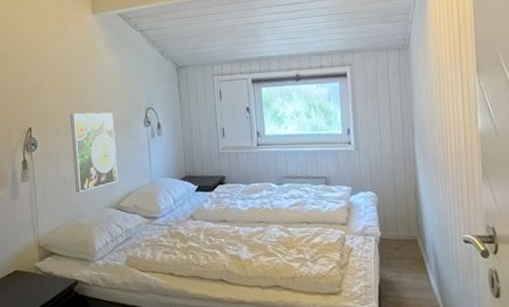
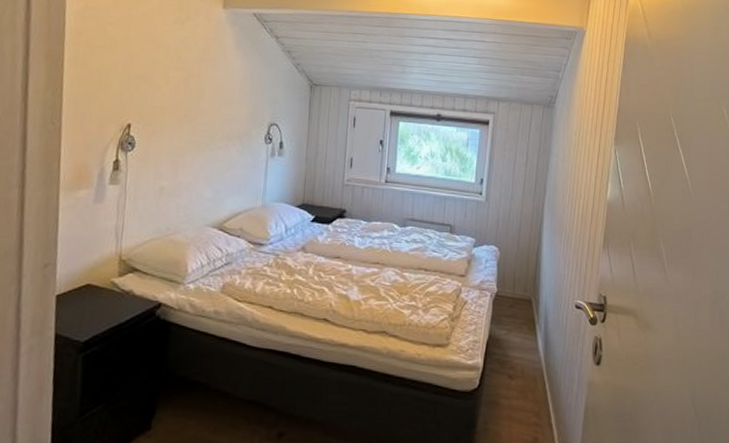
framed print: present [70,112,119,193] -> none [174,115,230,206]

